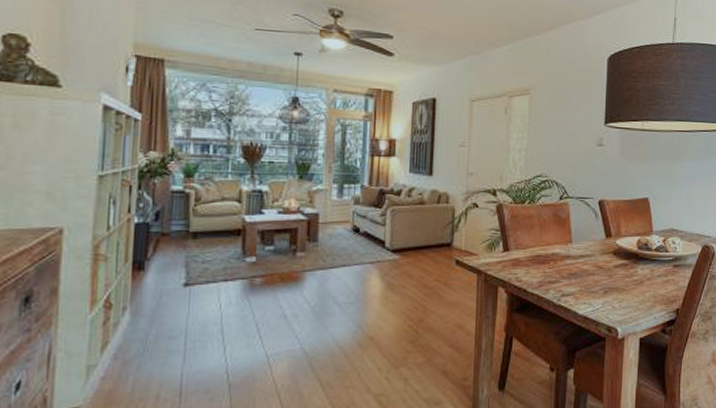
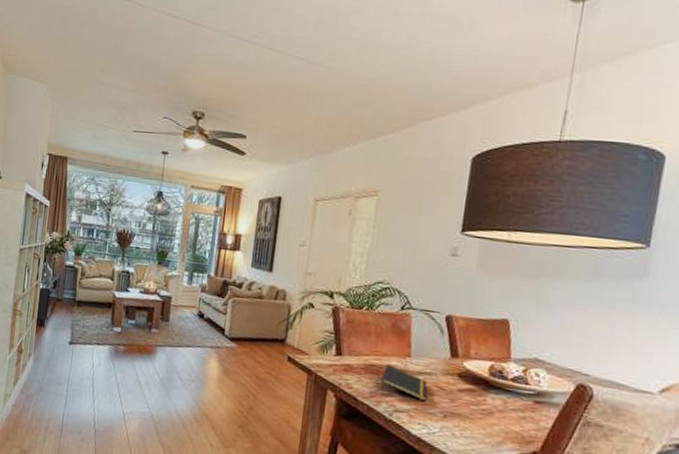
notepad: none [547,252,590,282] -> present [380,364,428,402]

